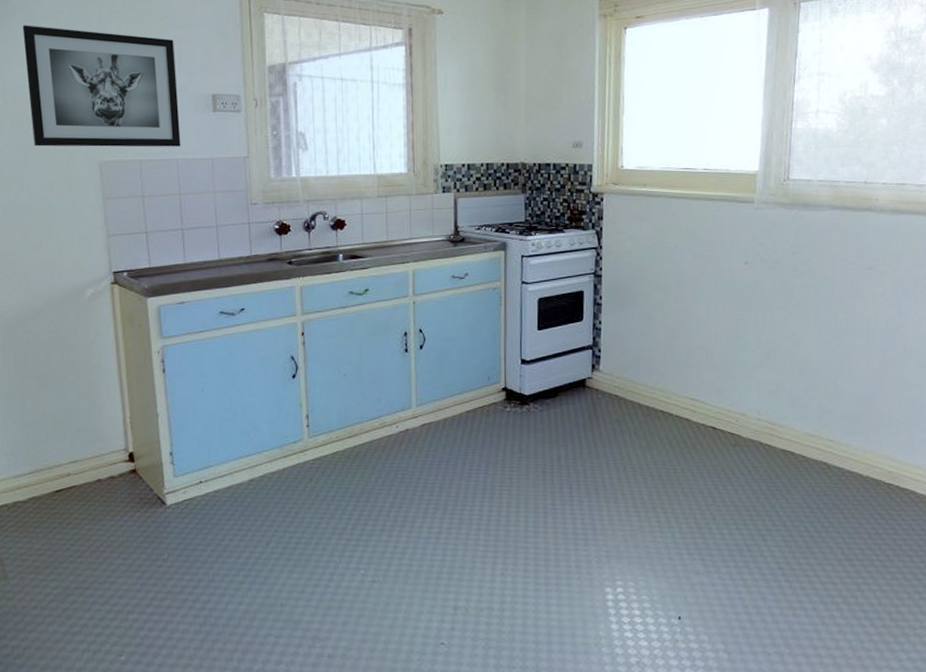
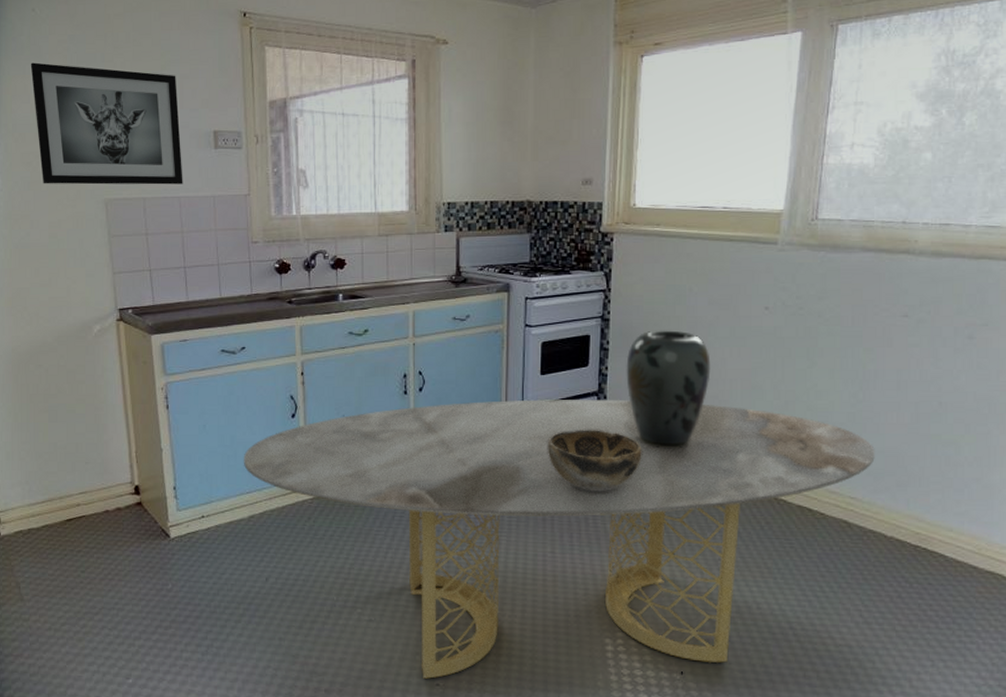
dining table: none [242,352,849,638] -> present [243,399,875,679]
decorative bowl: none [545,382,636,443] -> present [547,429,642,492]
vase: none [618,285,697,399] -> present [626,330,711,449]

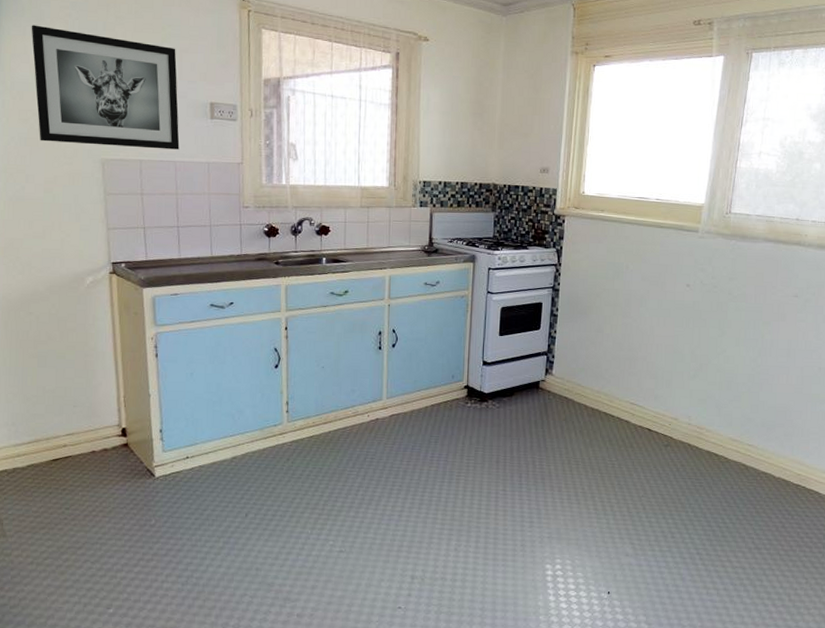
dining table: present [243,399,875,679] -> none [227,357,769,602]
decorative bowl: present [547,429,642,492] -> none [502,384,582,438]
vase: present [626,330,711,449] -> none [571,300,641,402]

